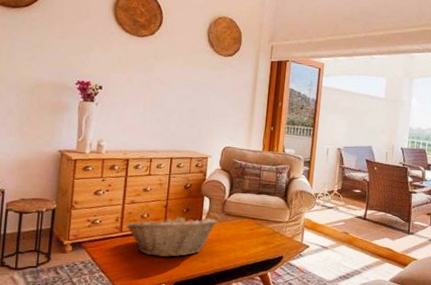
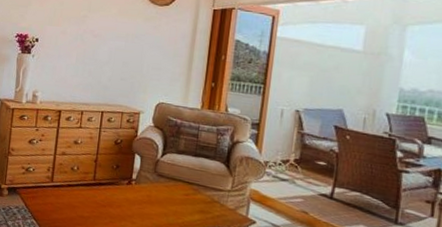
fruit basket: present [126,214,217,257] -> none [57,169,148,215]

